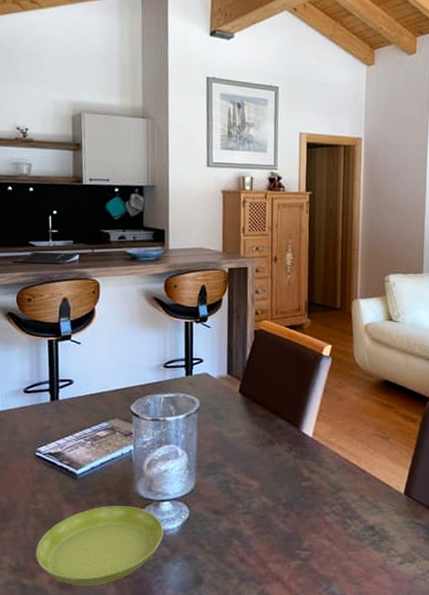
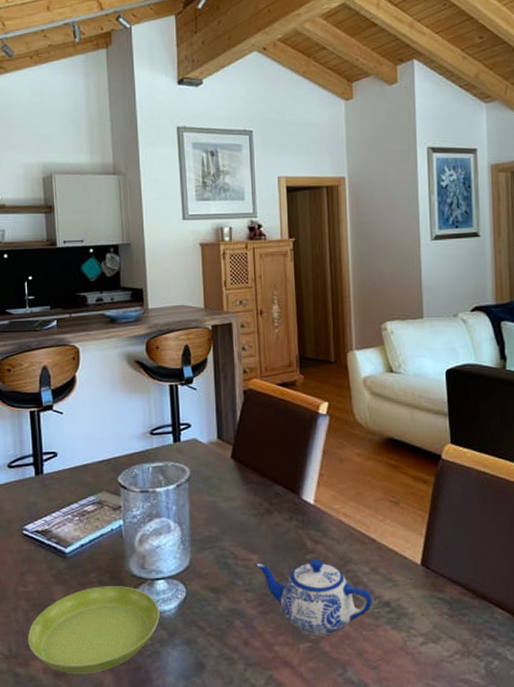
teapot: none [255,487,359,555] -> present [255,559,372,636]

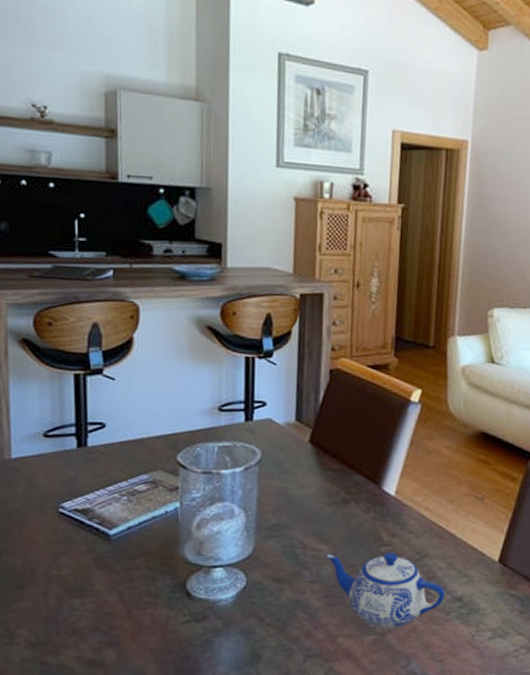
saucer: present [28,586,160,675] -> none [60,572,215,664]

